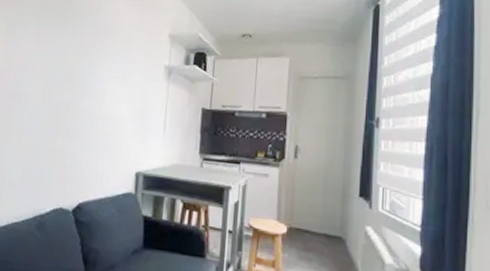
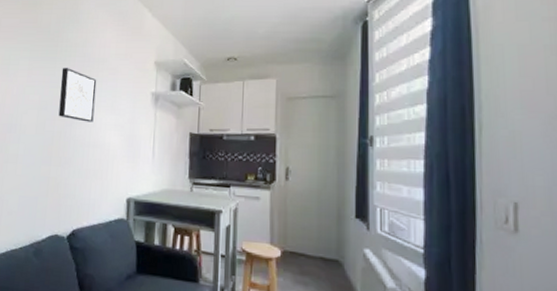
wall art: none [67,35,109,94] -> present [58,67,97,122]

